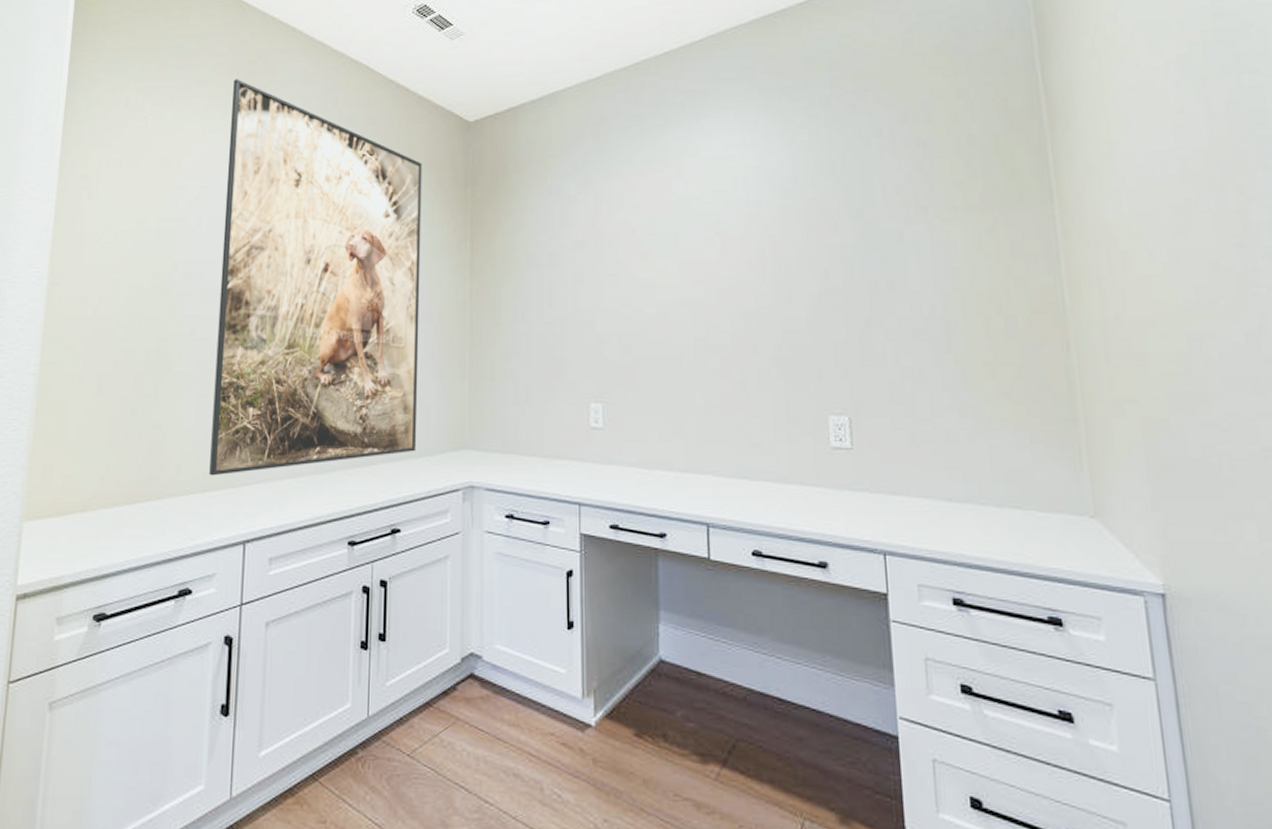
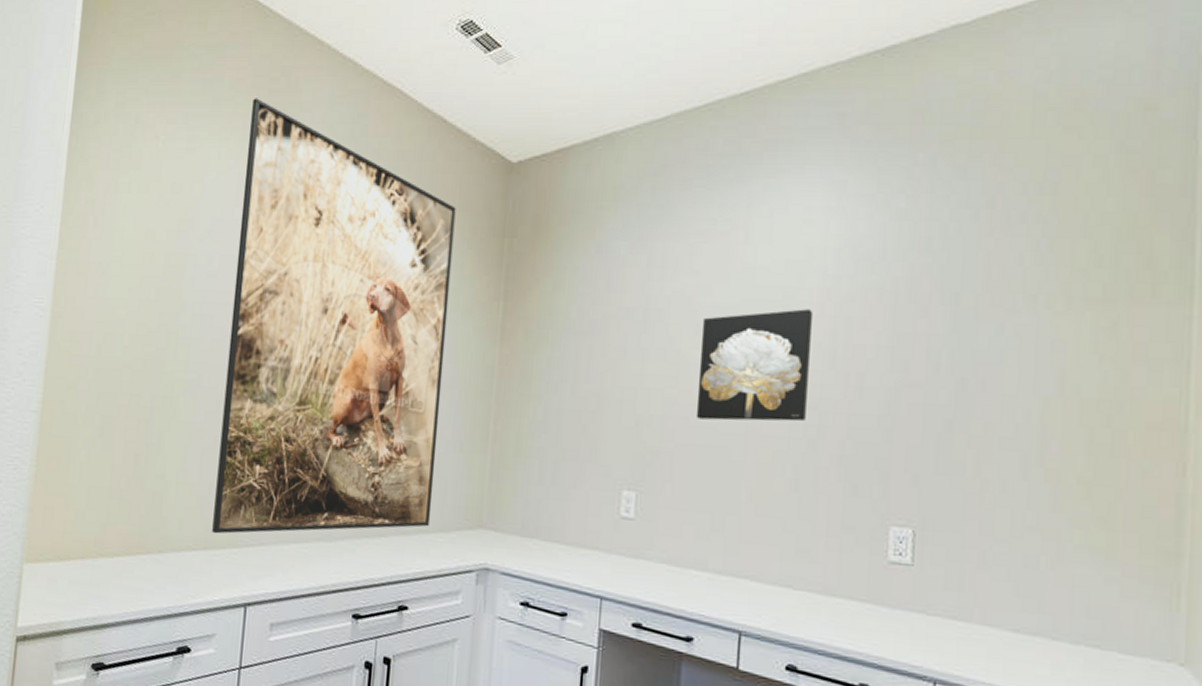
wall art: none [647,231,745,334] -> present [695,309,812,422]

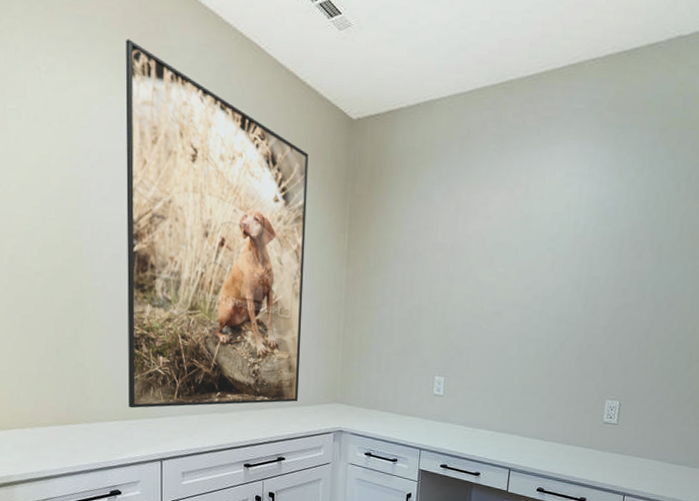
wall art: present [695,309,812,422] -> none [486,249,567,330]

